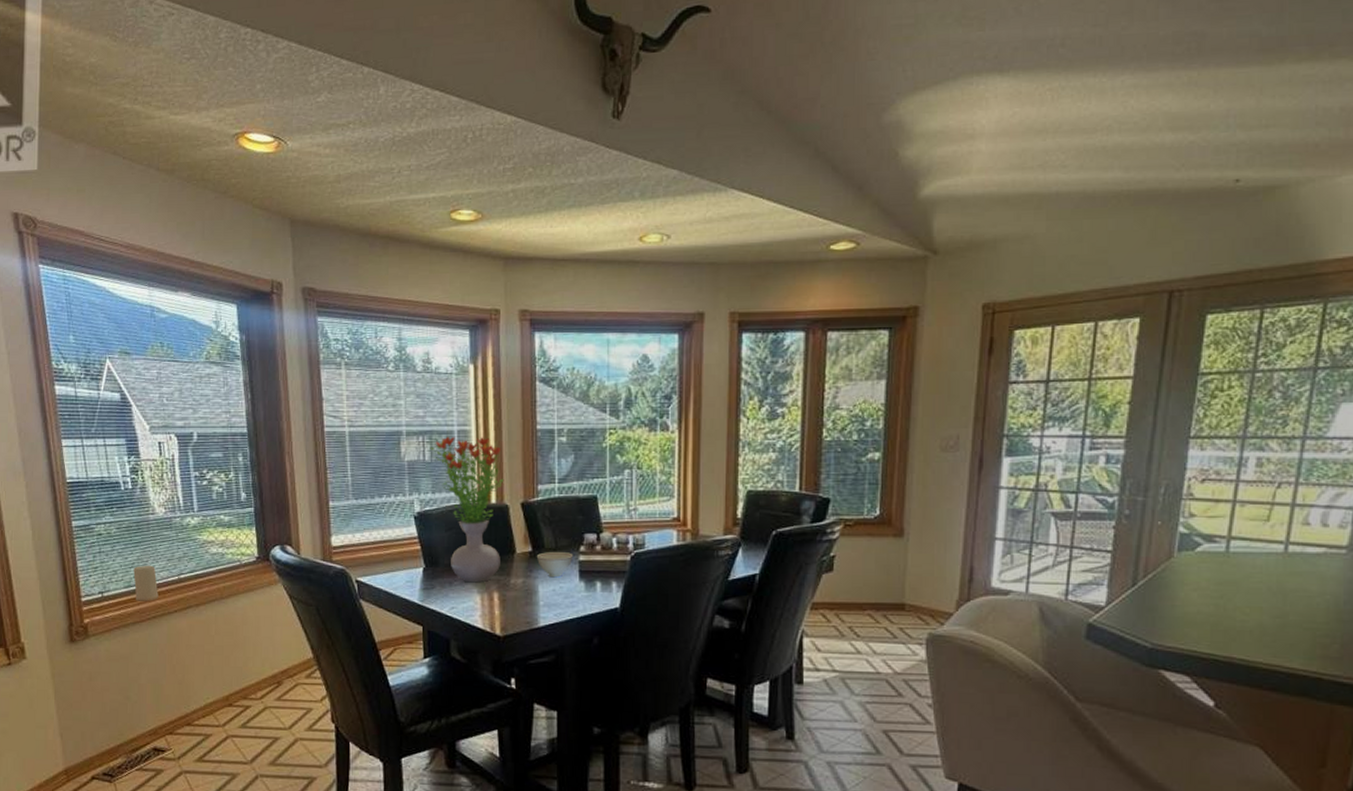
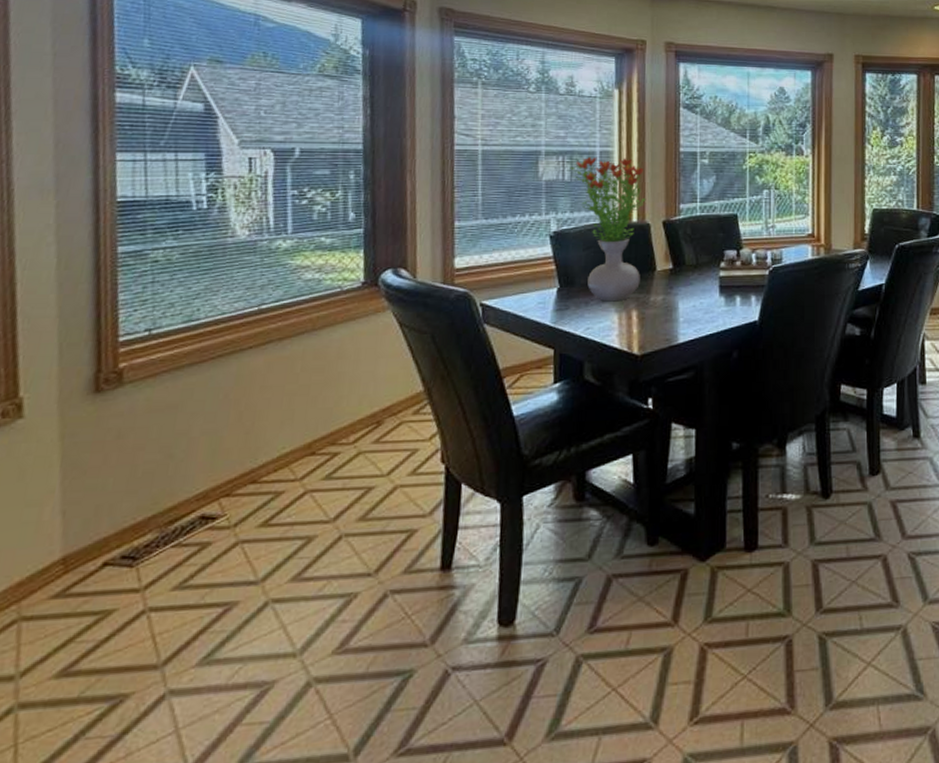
candle: present [133,565,159,603] -> none [196,295,230,339]
bowl: present [536,552,573,578] -> none [677,269,714,294]

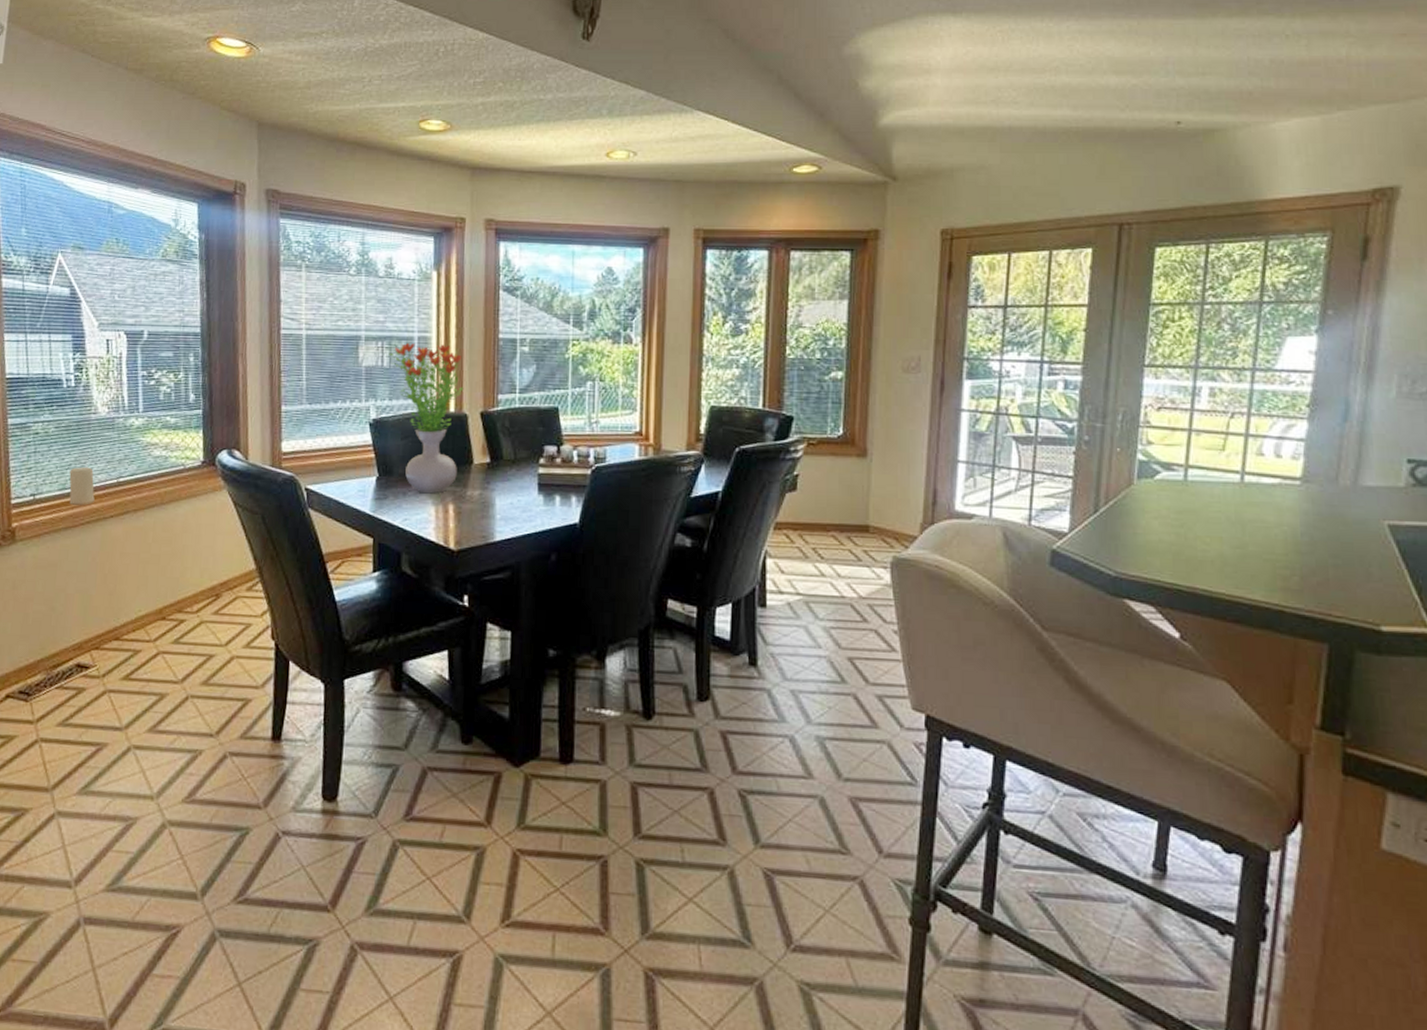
candle: none [196,295,230,339] -> present [69,467,95,507]

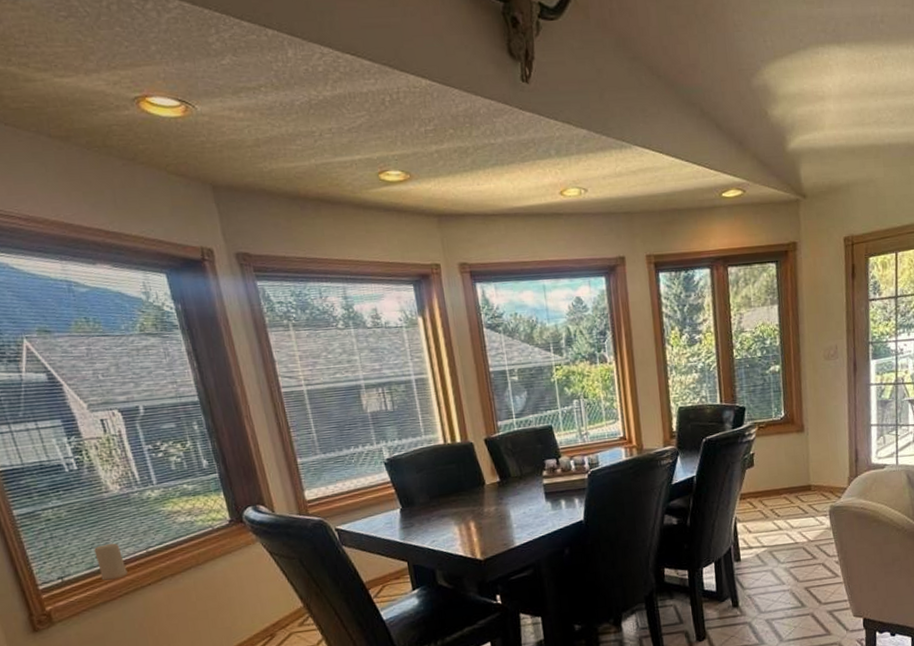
flower arrangement: present [389,342,464,494] -> none [390,383,473,517]

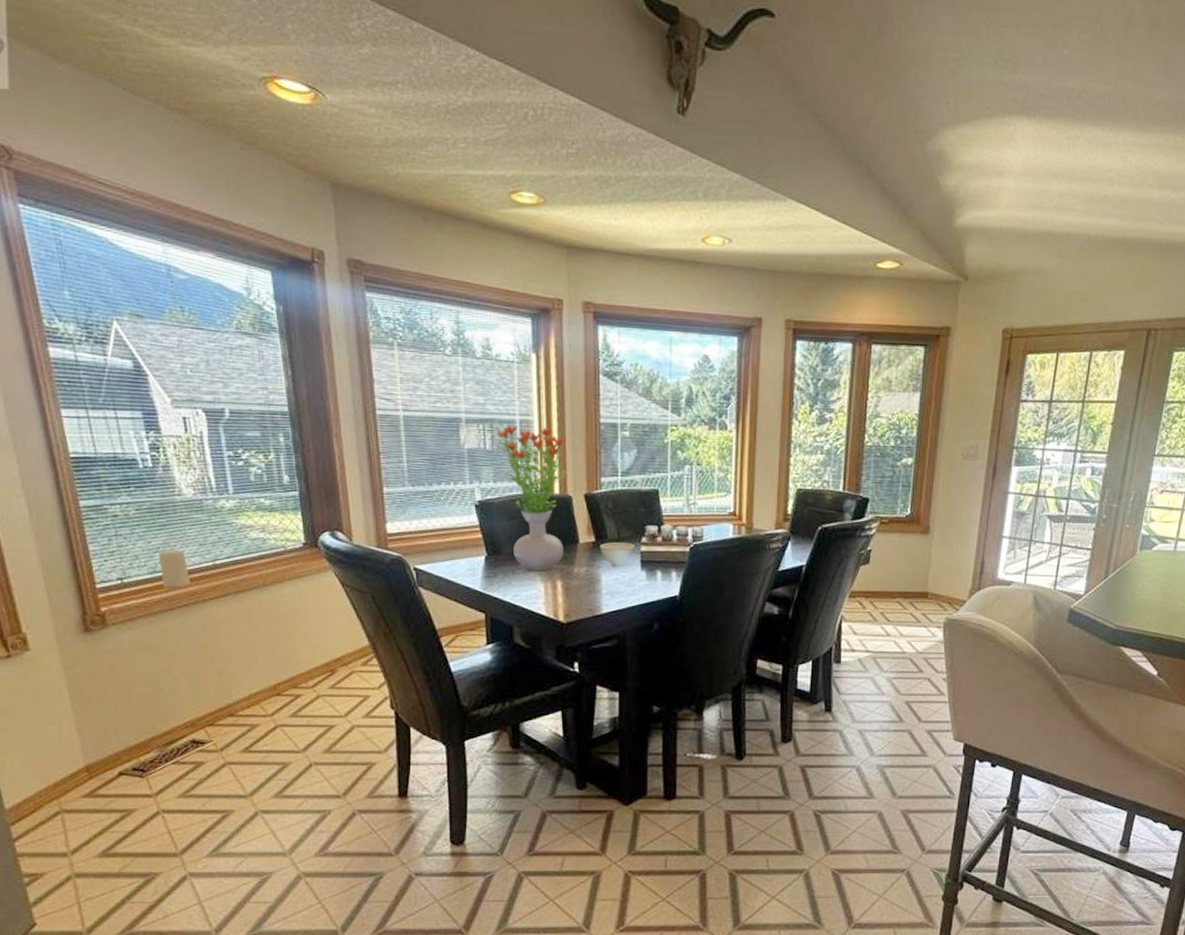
flower arrangement: none [390,383,473,517] -> present [491,425,567,571]
bowl: none [504,478,538,502] -> present [599,542,635,567]

